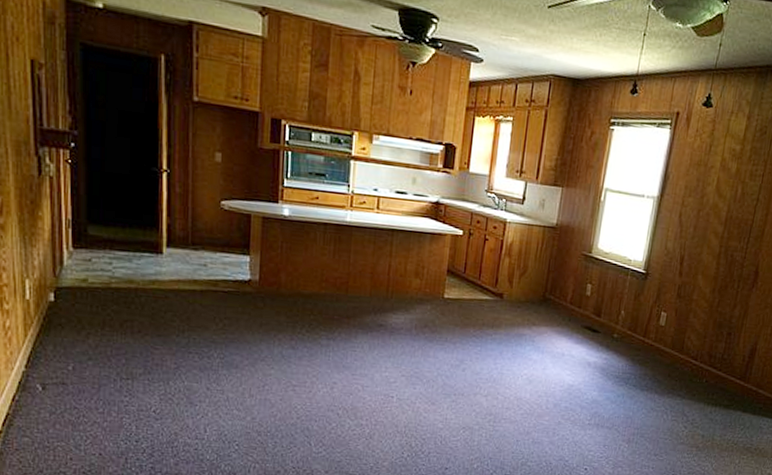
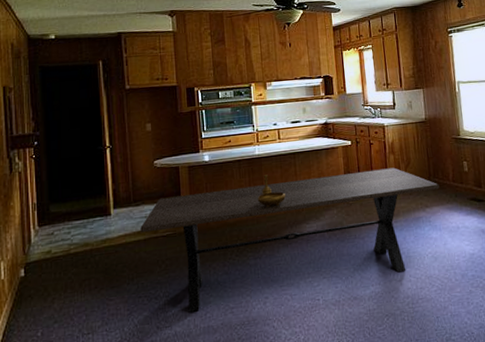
dining table: none [197,247,554,388] -> present [140,167,440,313]
decorative bowl: none [340,247,374,286] -> present [257,174,286,207]

